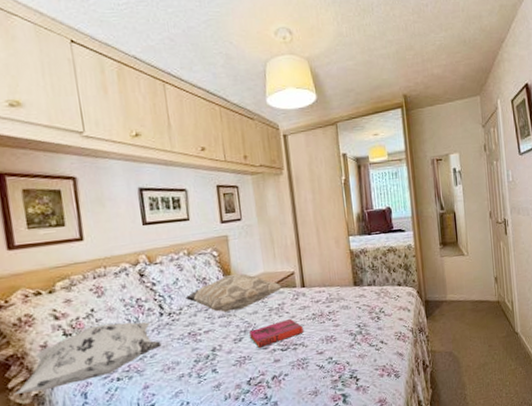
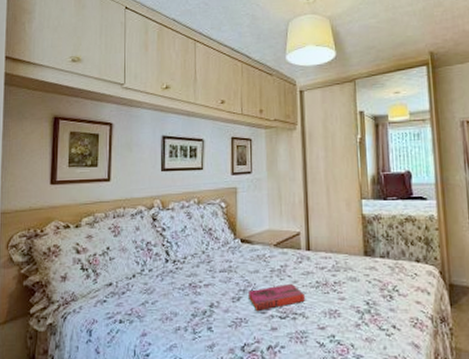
decorative pillow: present [14,321,162,394] -> none [34,263,163,321]
decorative pillow: present [185,274,282,312] -> none [191,227,286,267]

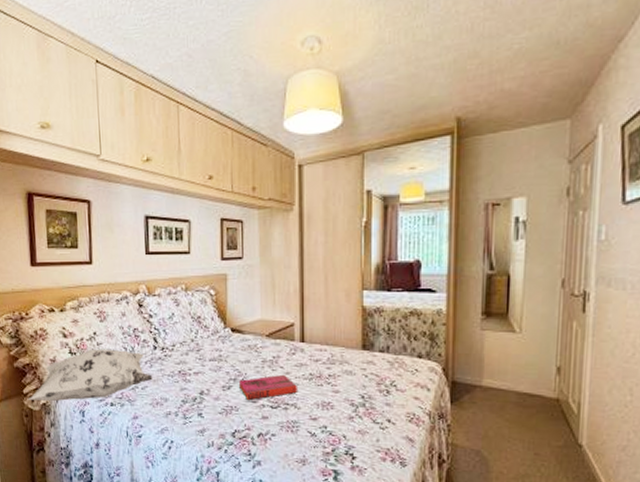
decorative pillow: none [34,263,163,321] -> present [28,349,153,402]

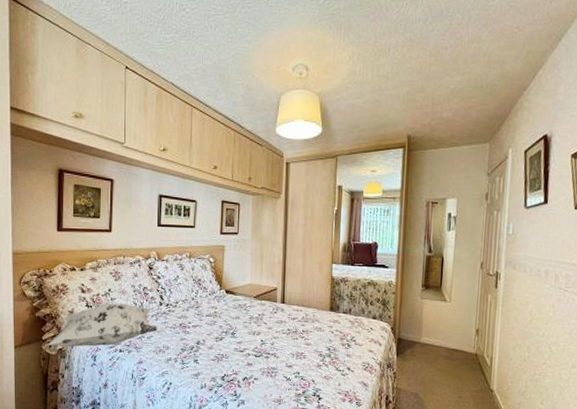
hardback book: present [239,374,297,400] -> none [230,329,277,350]

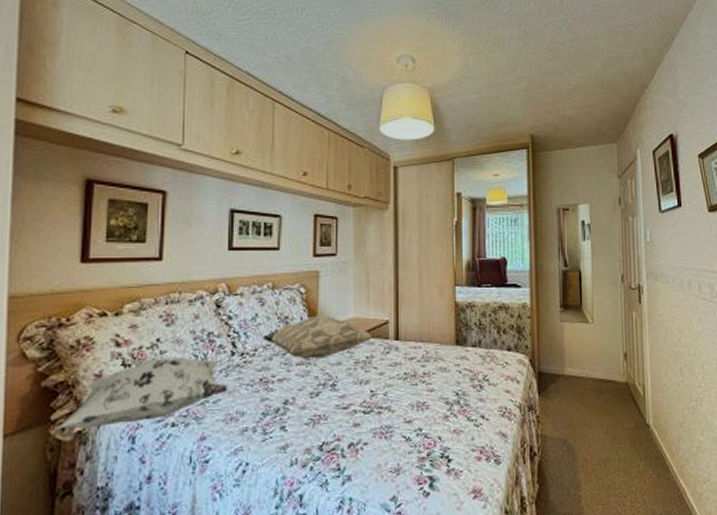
decorative pillow: none [182,280,264,313] -> present [263,315,373,359]

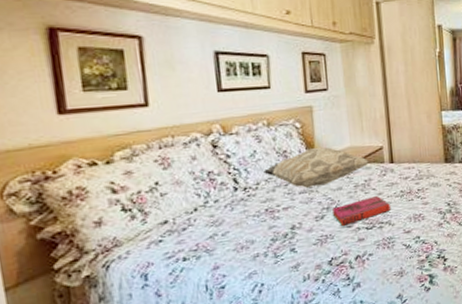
decorative pillow: present [56,357,228,428] -> none [61,196,235,276]
hardback book: none [329,375,391,406] -> present [333,195,390,226]

